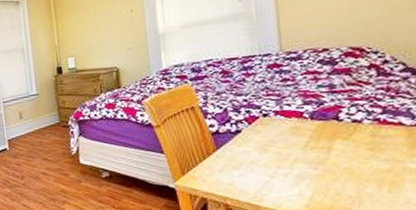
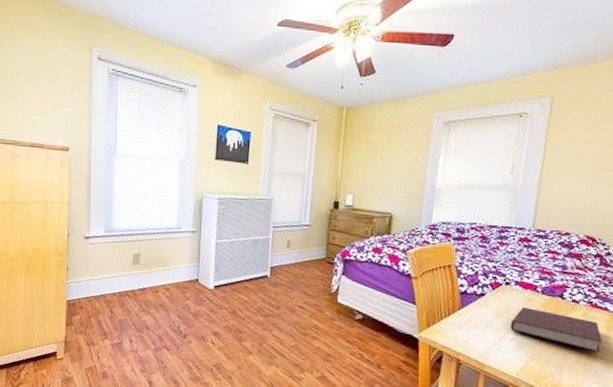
notebook: none [280,137,406,175] -> present [510,307,602,352]

